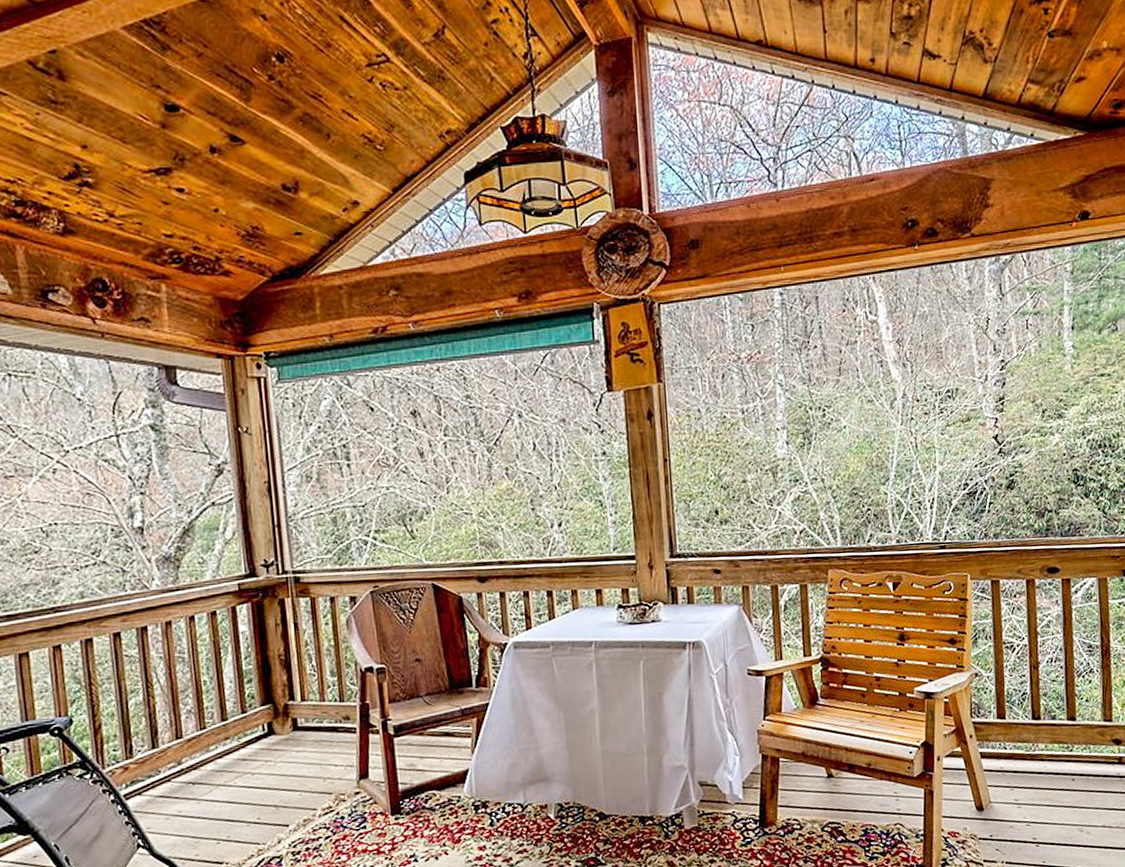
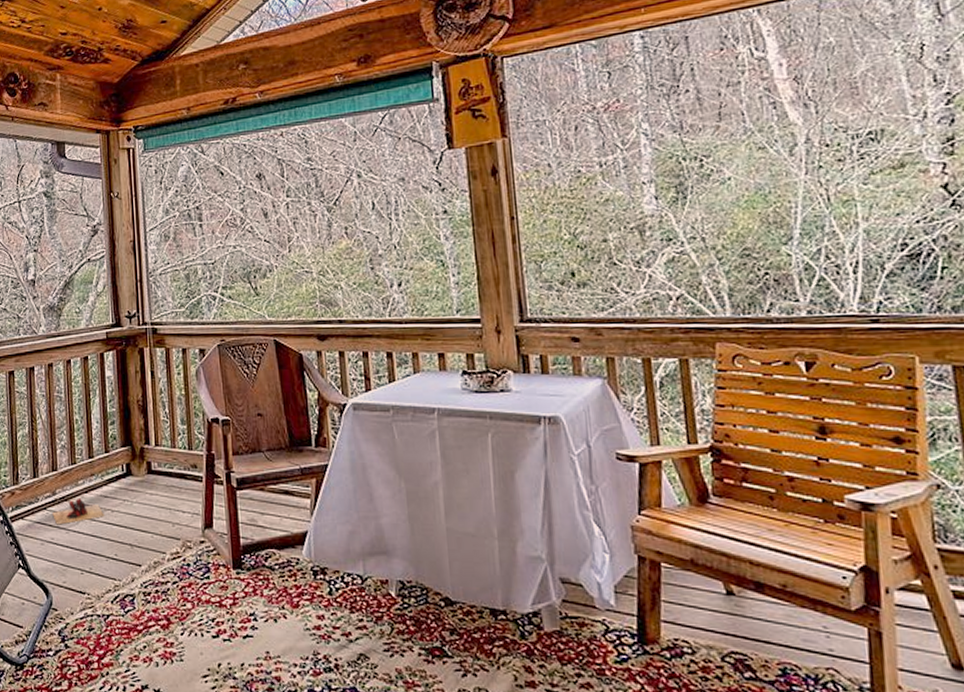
slippers: none [178,764,243,796] -> present [52,498,104,525]

